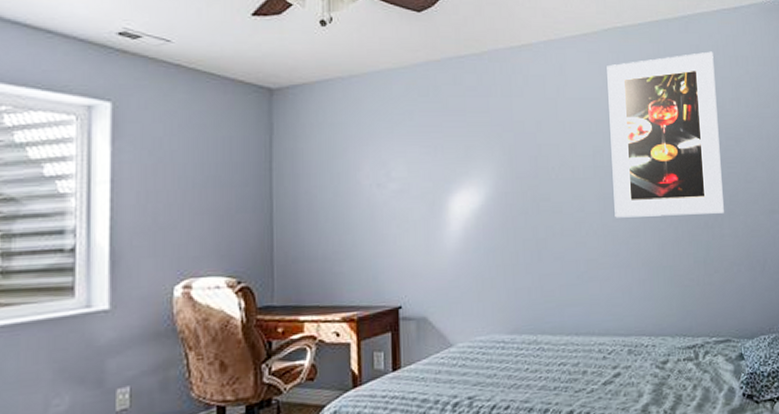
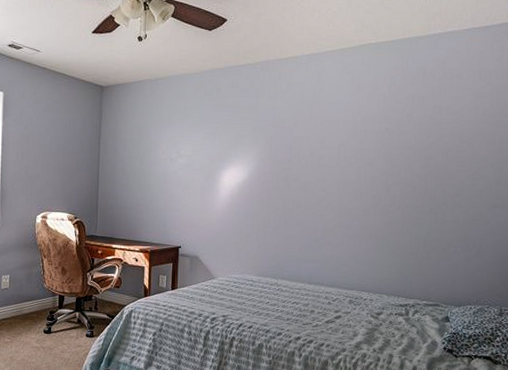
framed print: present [607,51,724,218] -> none [351,65,458,203]

